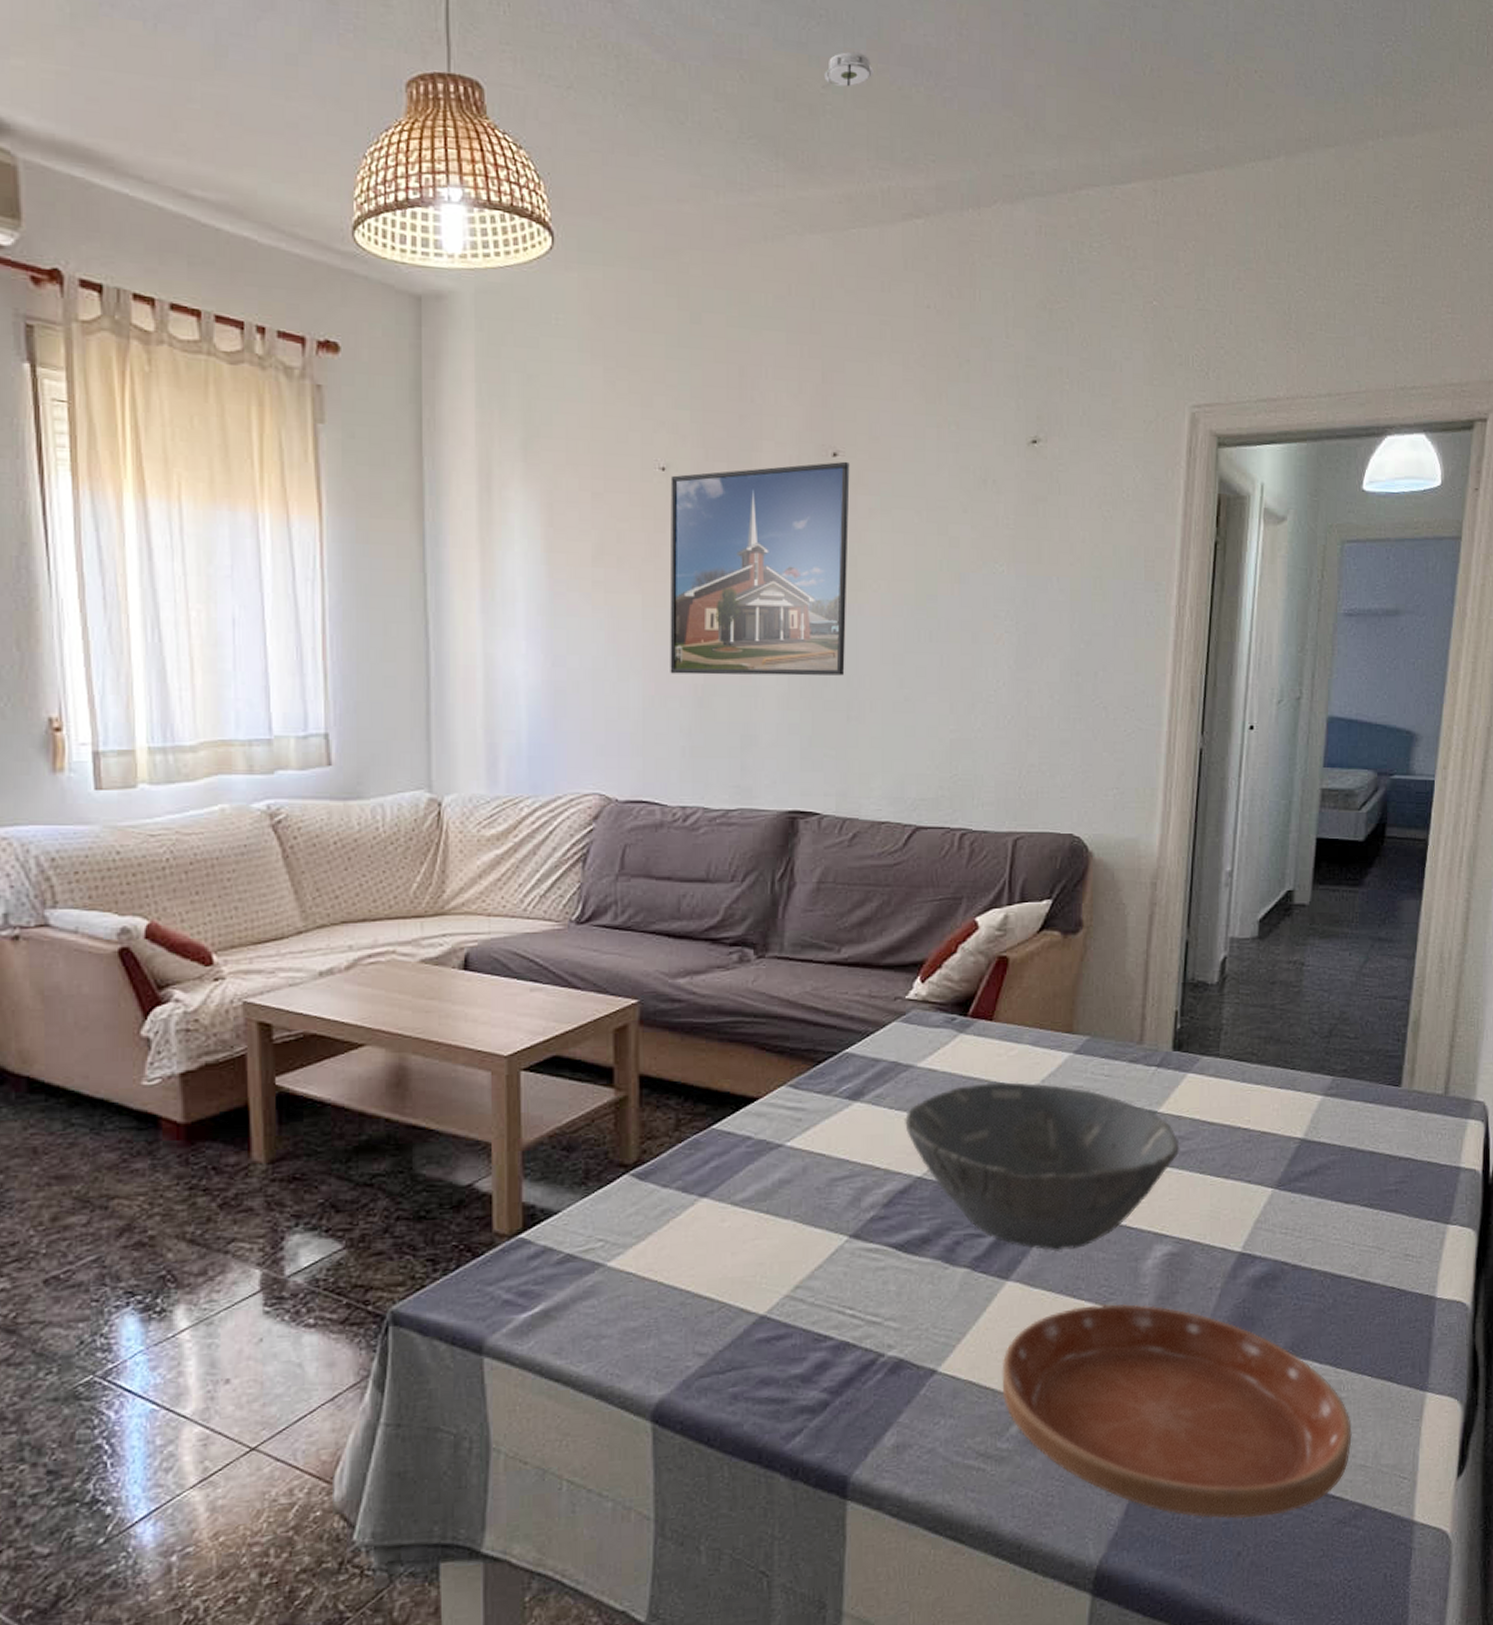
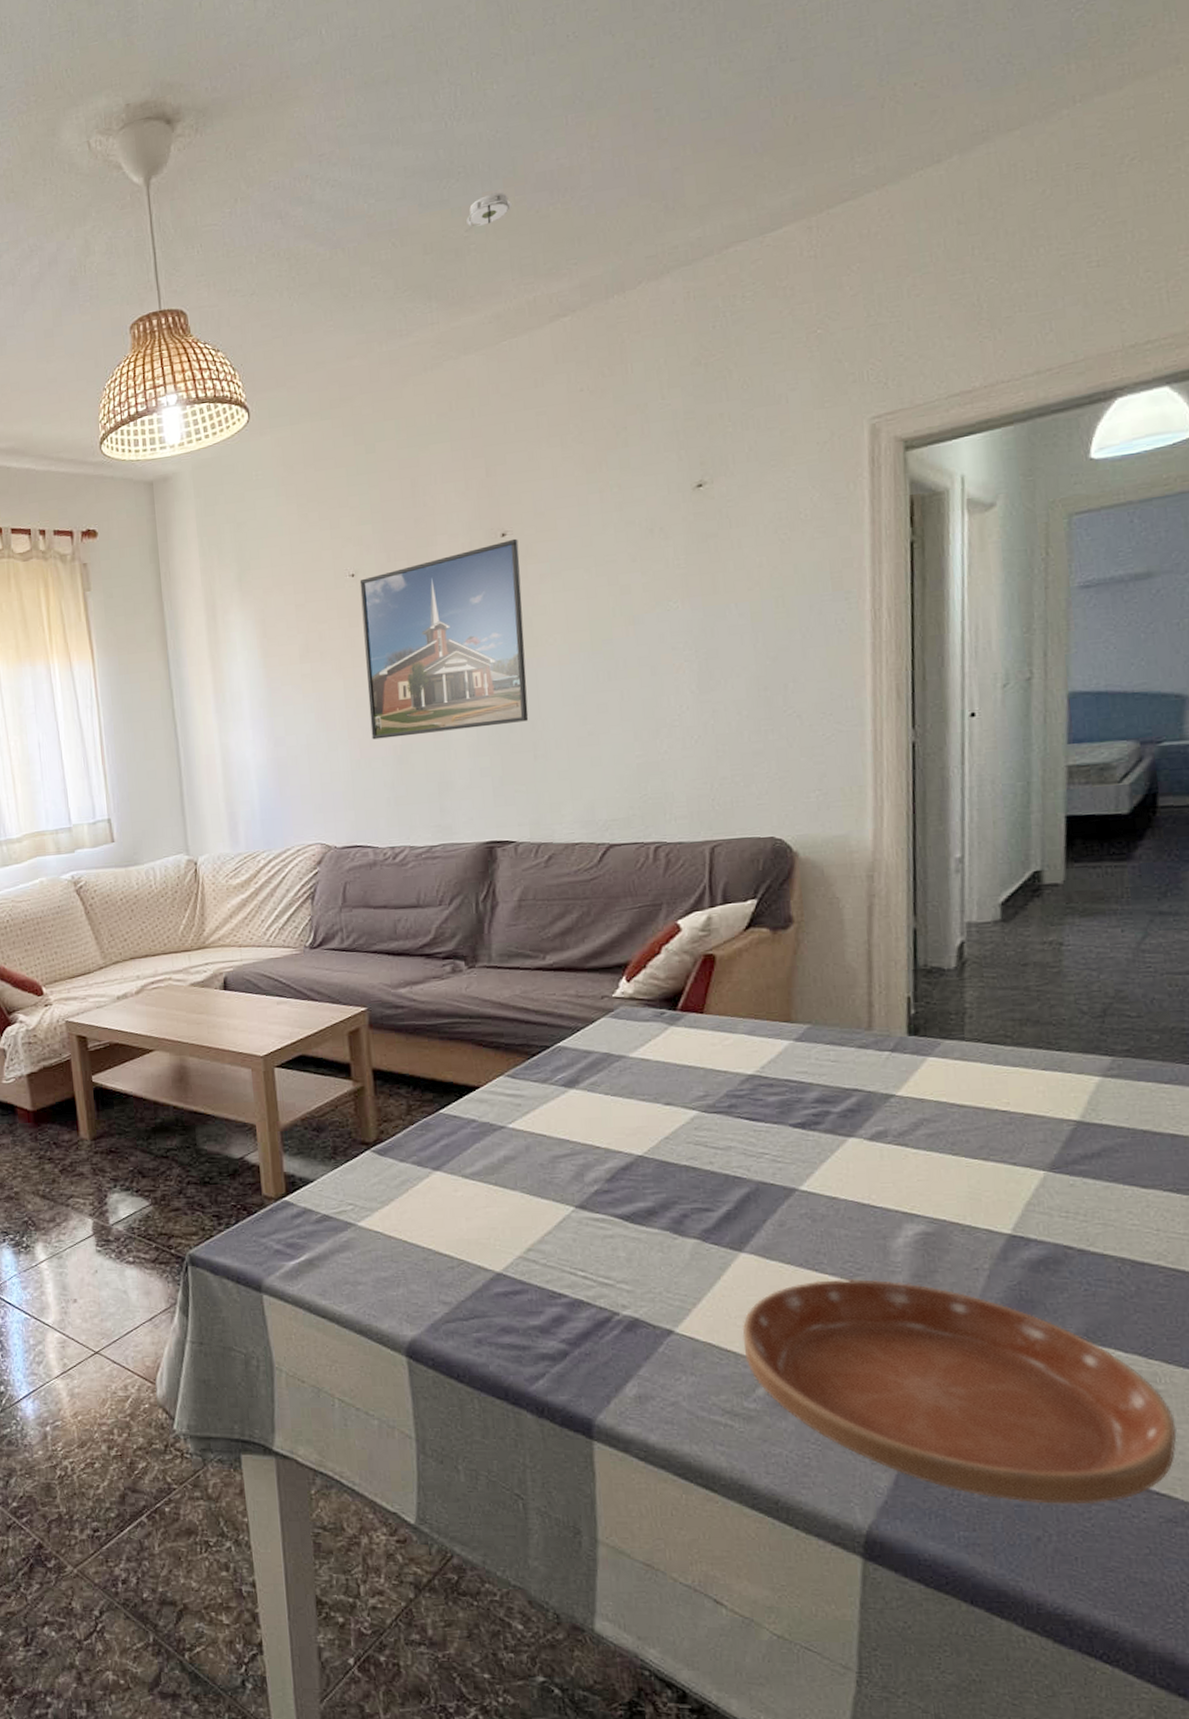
bowl: present [903,1081,1180,1252] -> none [620,1068,926,1227]

